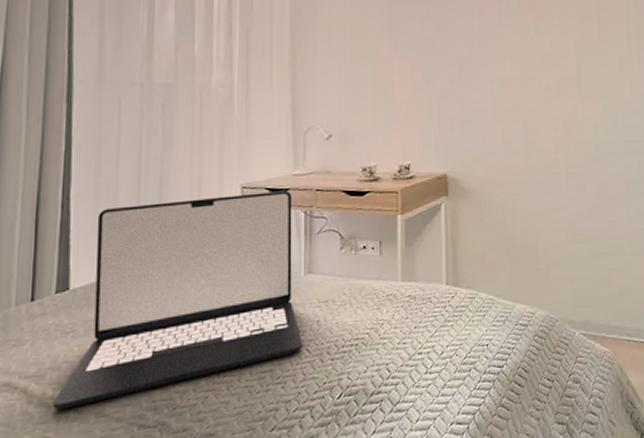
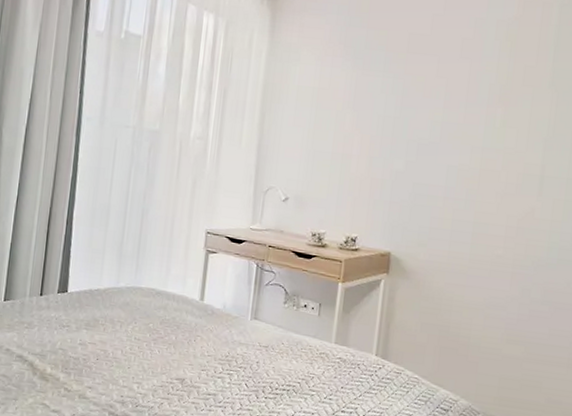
laptop: present [53,190,302,410] -> none [50,231,248,386]

